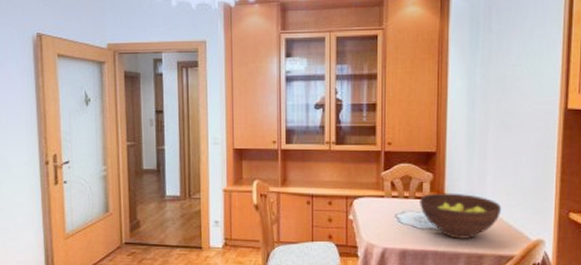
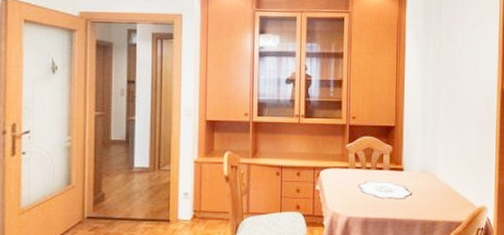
fruit bowl: present [420,193,501,239] -> none [380,164,450,207]

